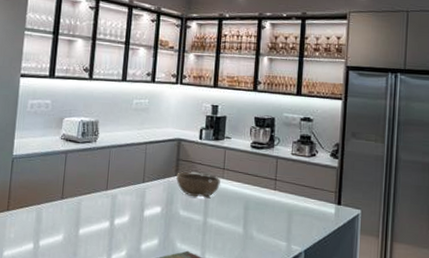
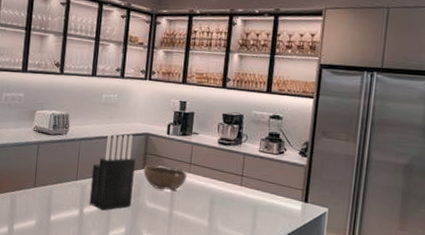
knife block: none [120,140,168,222] -> present [89,134,136,211]

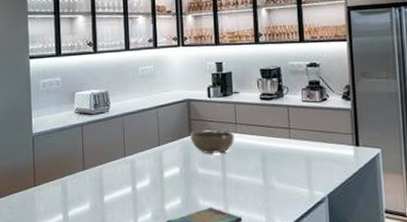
knife block: present [89,134,136,211] -> none [138,103,183,184]

